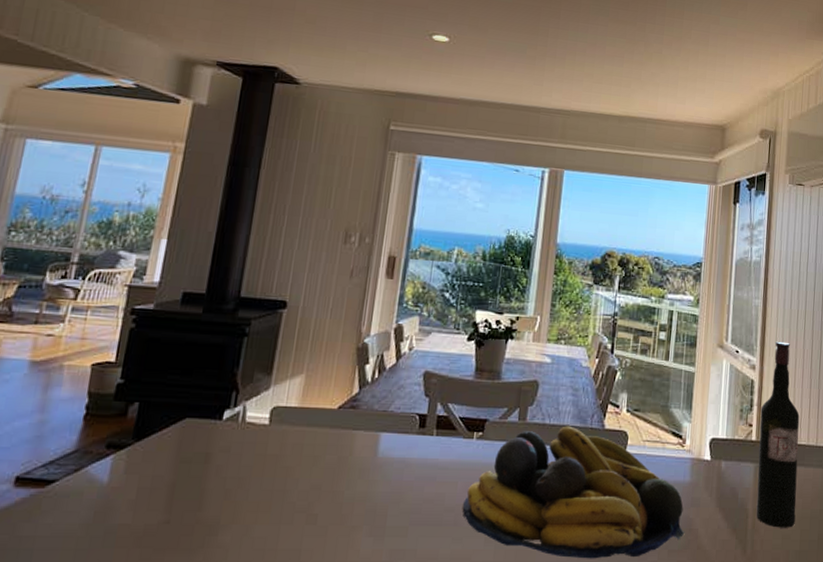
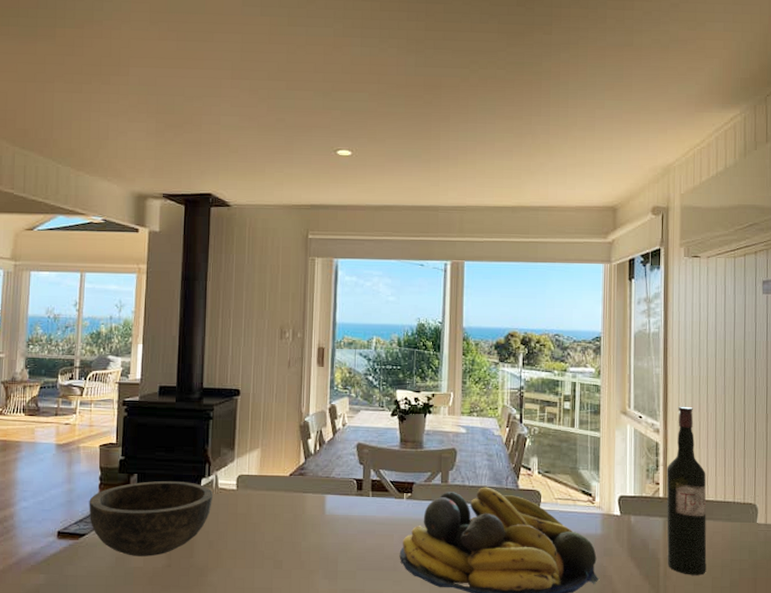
bowl: none [64,412,238,510] -> present [89,481,214,557]

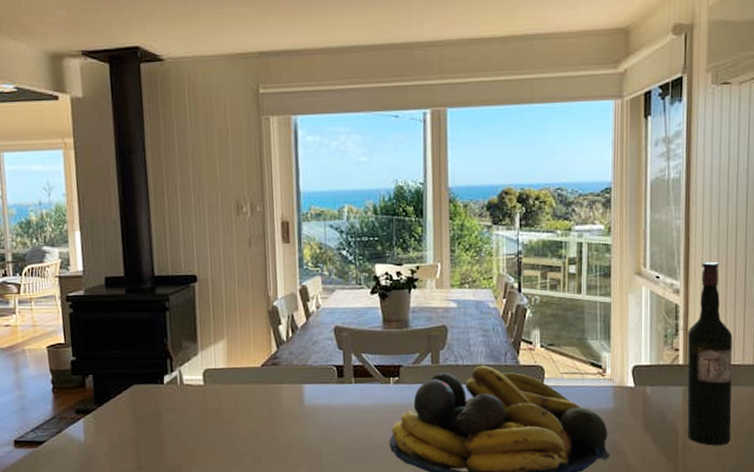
bowl: present [89,481,214,557] -> none [43,380,179,461]

